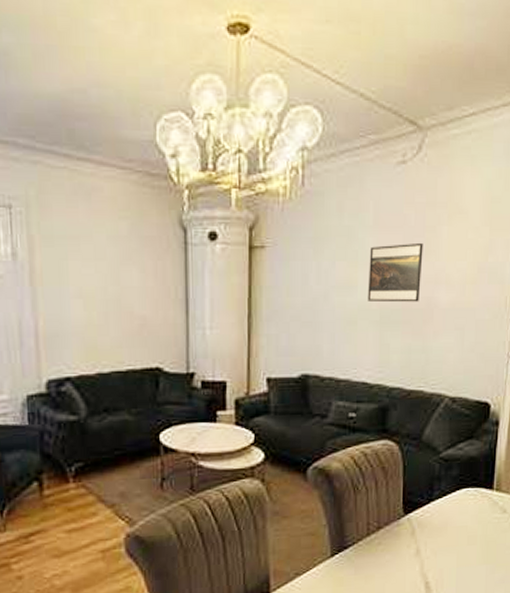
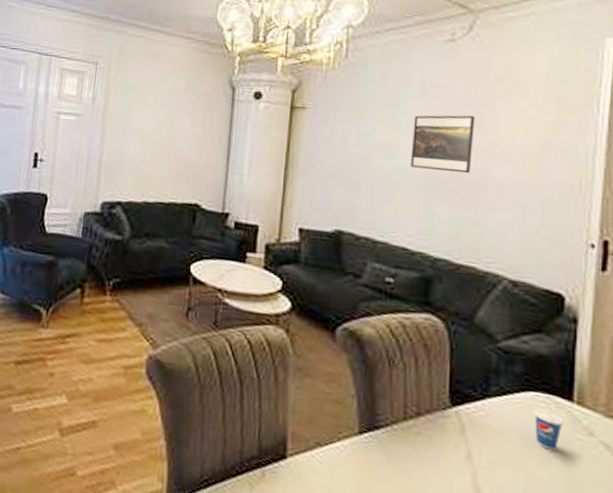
cup: none [465,491,486,531] -> present [533,397,563,451]

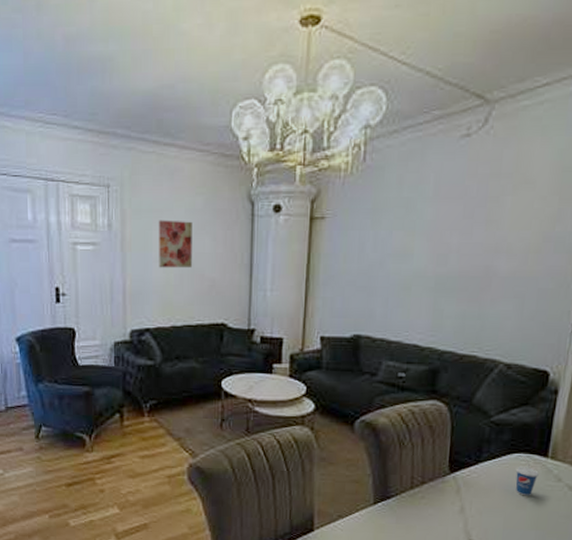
wall art: none [137,97,173,146] -> present [159,220,192,268]
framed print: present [410,115,475,174] -> none [423,212,485,270]

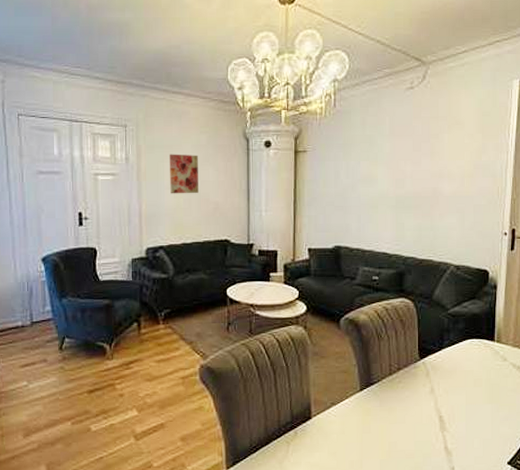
cup: present [515,457,539,496] -> none [471,342,489,375]

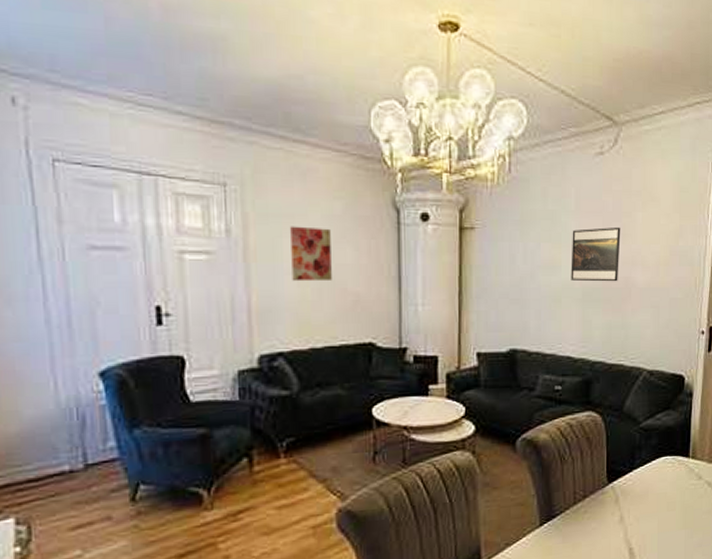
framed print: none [386,146,429,192] -> present [571,226,621,282]

